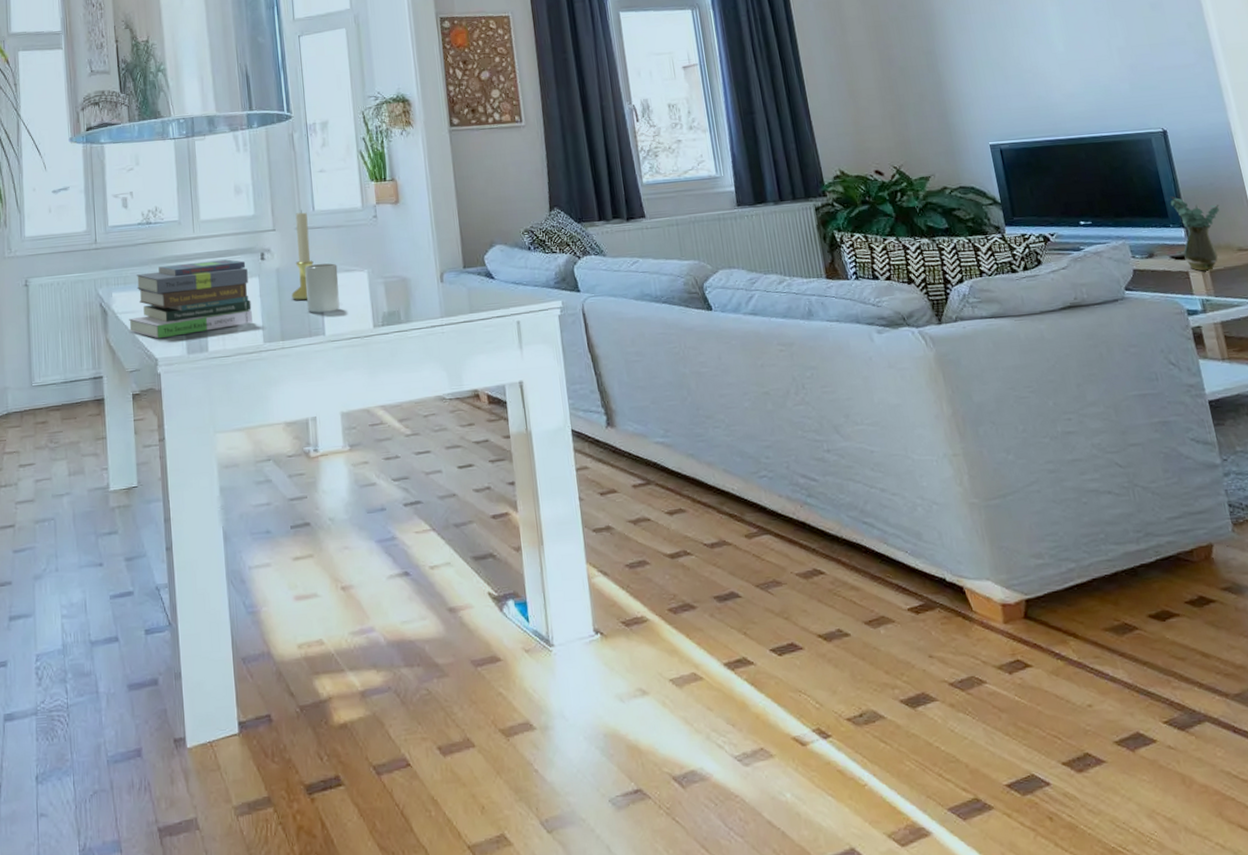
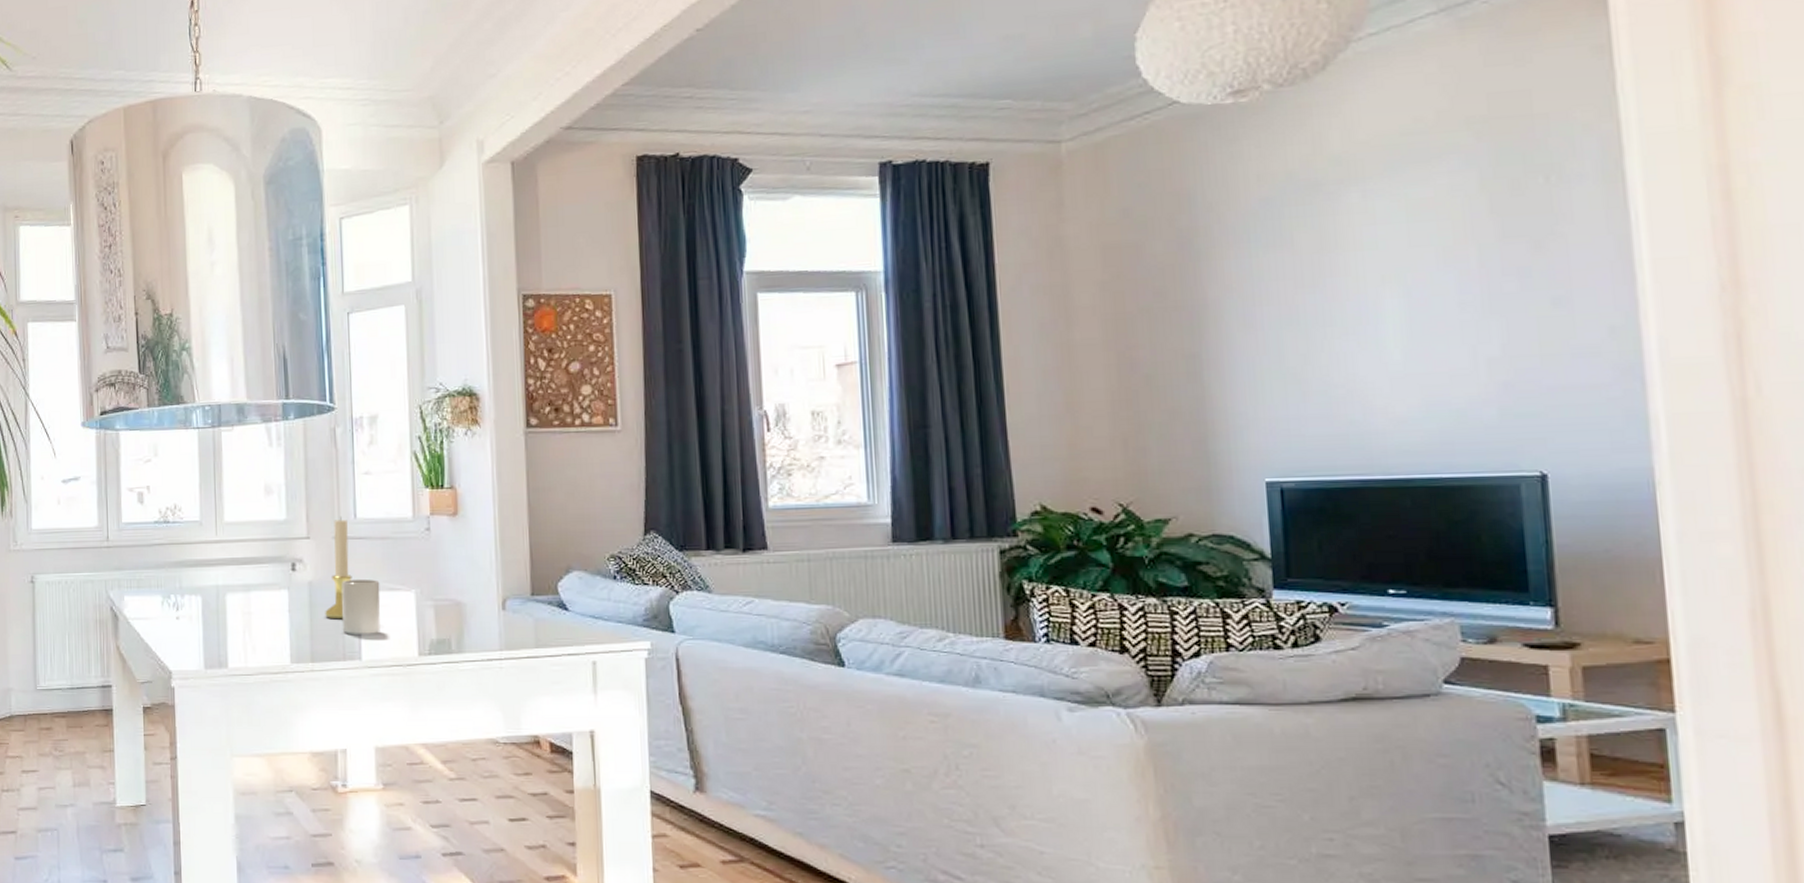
books: present [129,259,253,339] -> none [142,568,279,650]
vase: present [1170,196,1219,271] -> none [1535,565,1615,667]

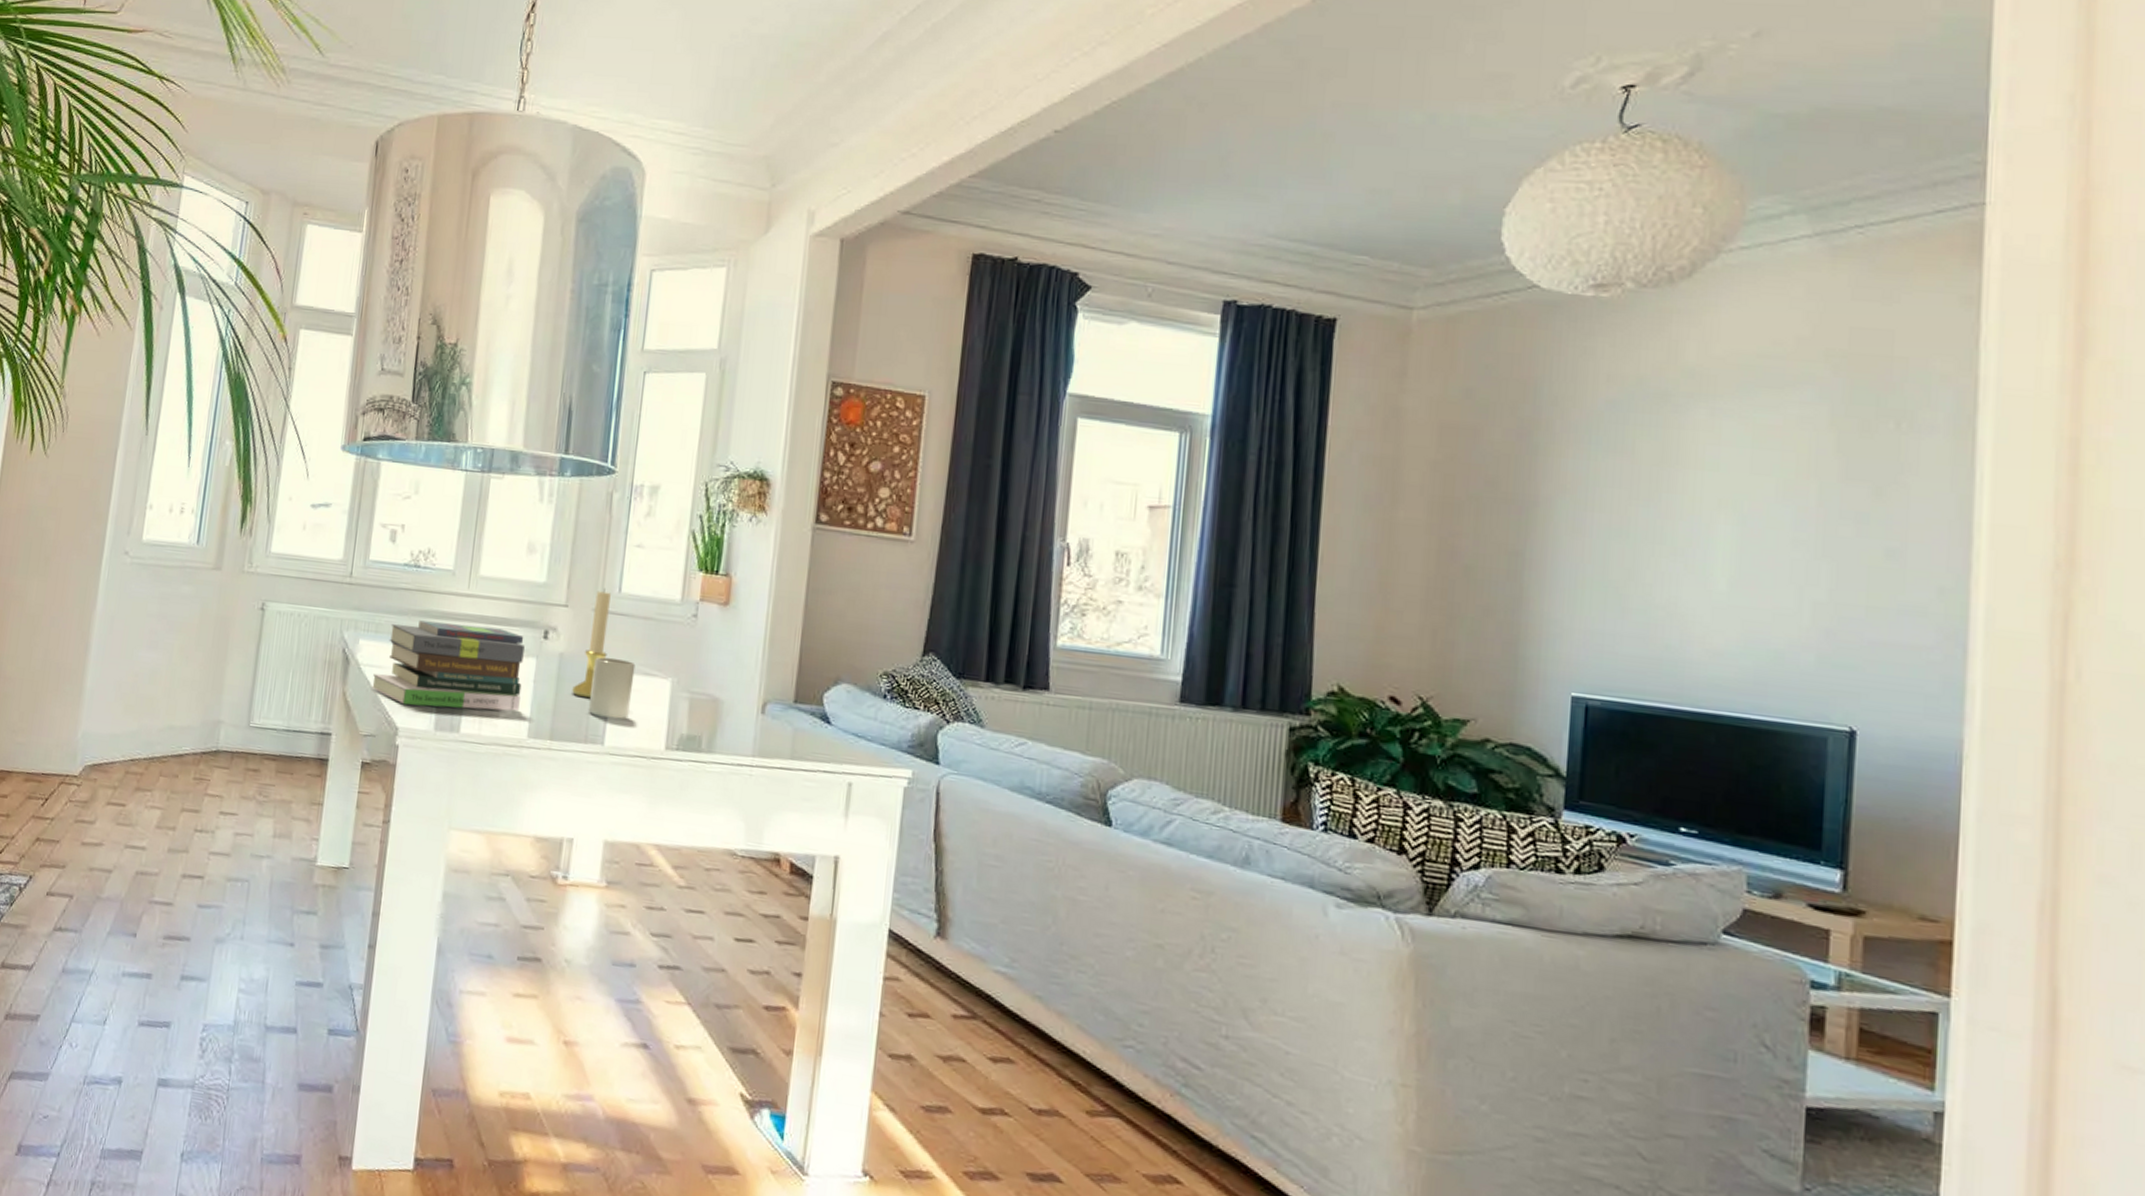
books: none [142,568,279,650] -> present [372,620,525,712]

